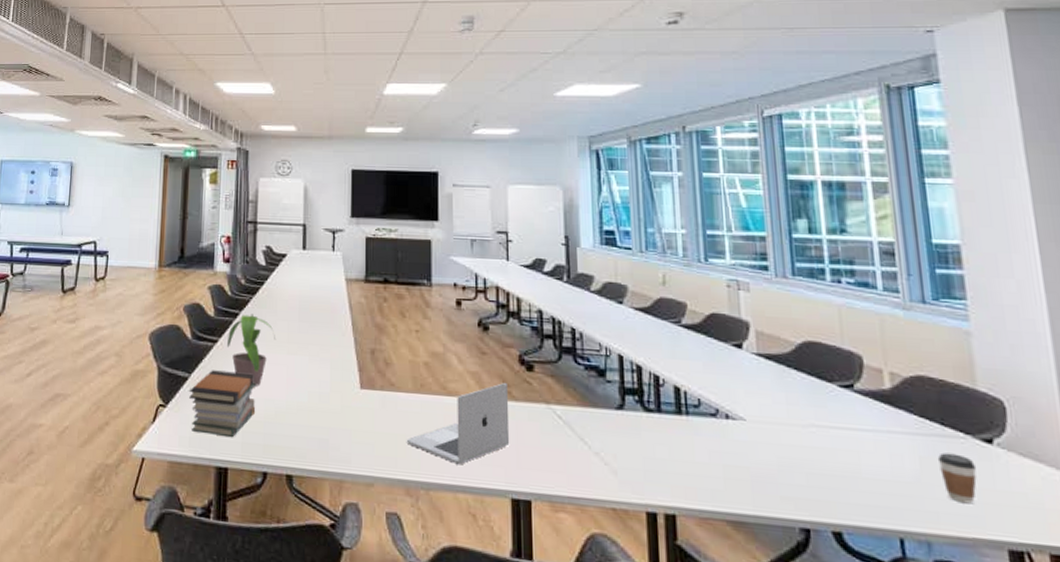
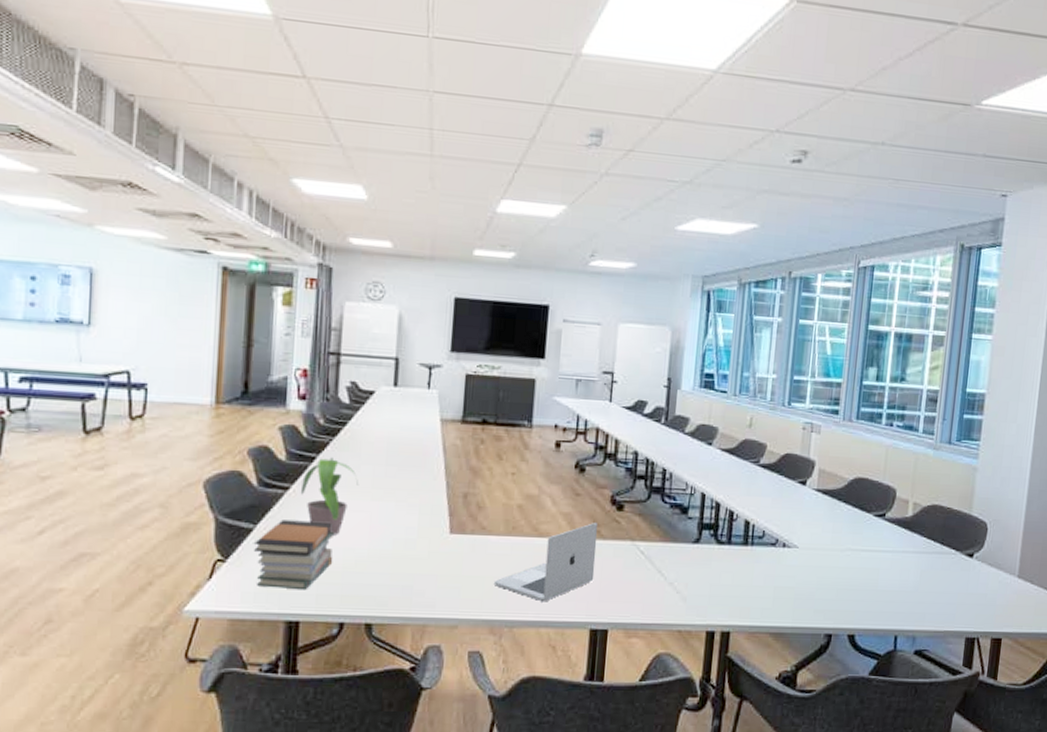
coffee cup: present [937,452,977,504] -> none [933,566,959,605]

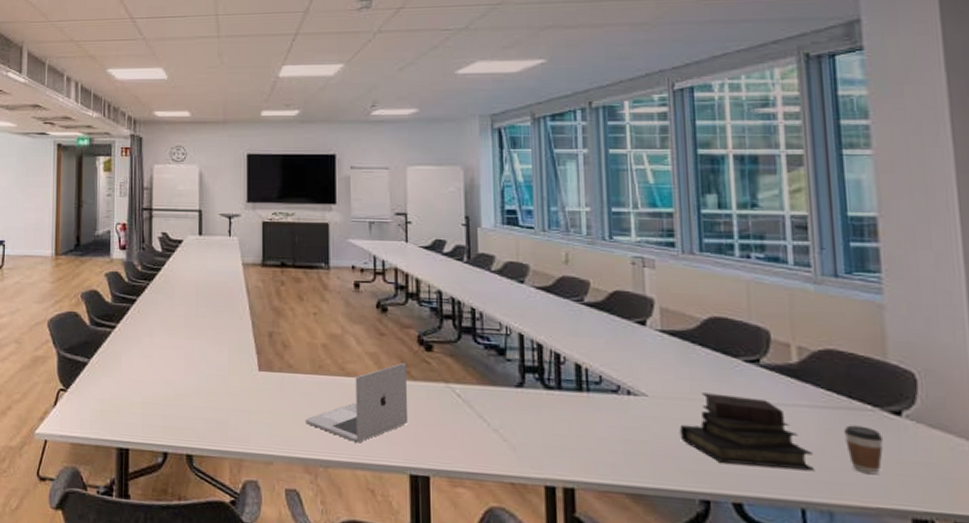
book stack: present [254,520,335,591] -> none [89,355,155,420]
potted plant: present [300,457,358,535] -> none [124,299,173,370]
diary: none [818,543,911,604] -> present [679,392,815,470]
coffee cup: none [933,566,959,605] -> present [843,425,884,475]

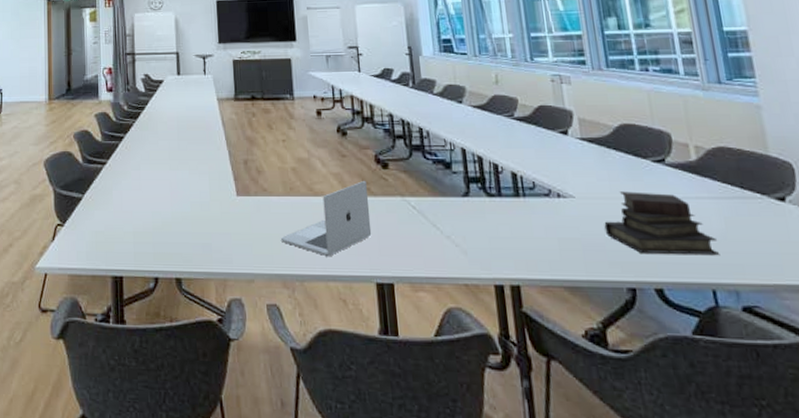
coffee cup: present [843,425,884,475] -> none [739,212,774,255]

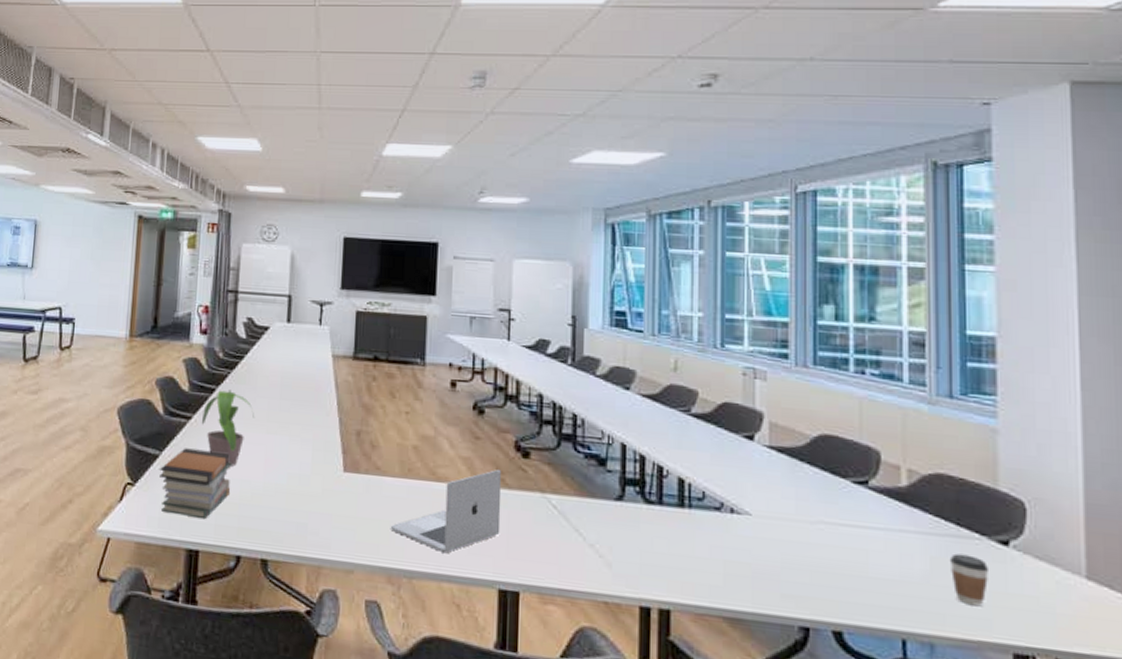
book stack: none [84,189,145,249] -> present [160,448,233,520]
potted plant: none [114,136,158,201] -> present [201,389,254,467]
diary: present [604,191,720,254] -> none [782,513,918,599]
coffee cup: none [739,212,774,255] -> present [949,553,990,607]

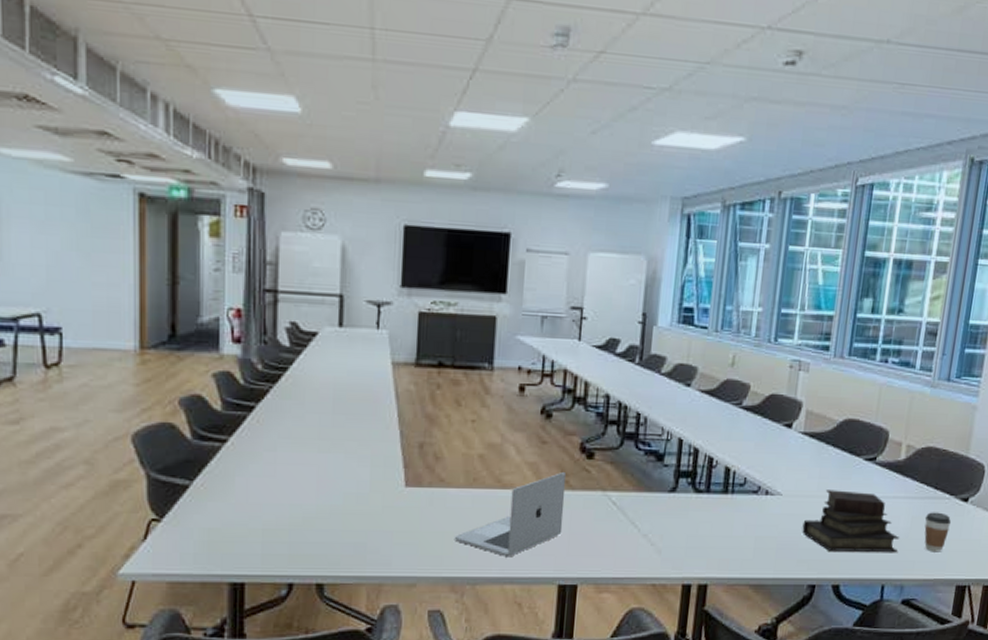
book stack: present [160,448,233,520] -> none [192,475,279,550]
potted plant: present [201,389,254,467] -> none [239,406,303,491]
diary: none [782,513,918,599] -> present [802,490,900,552]

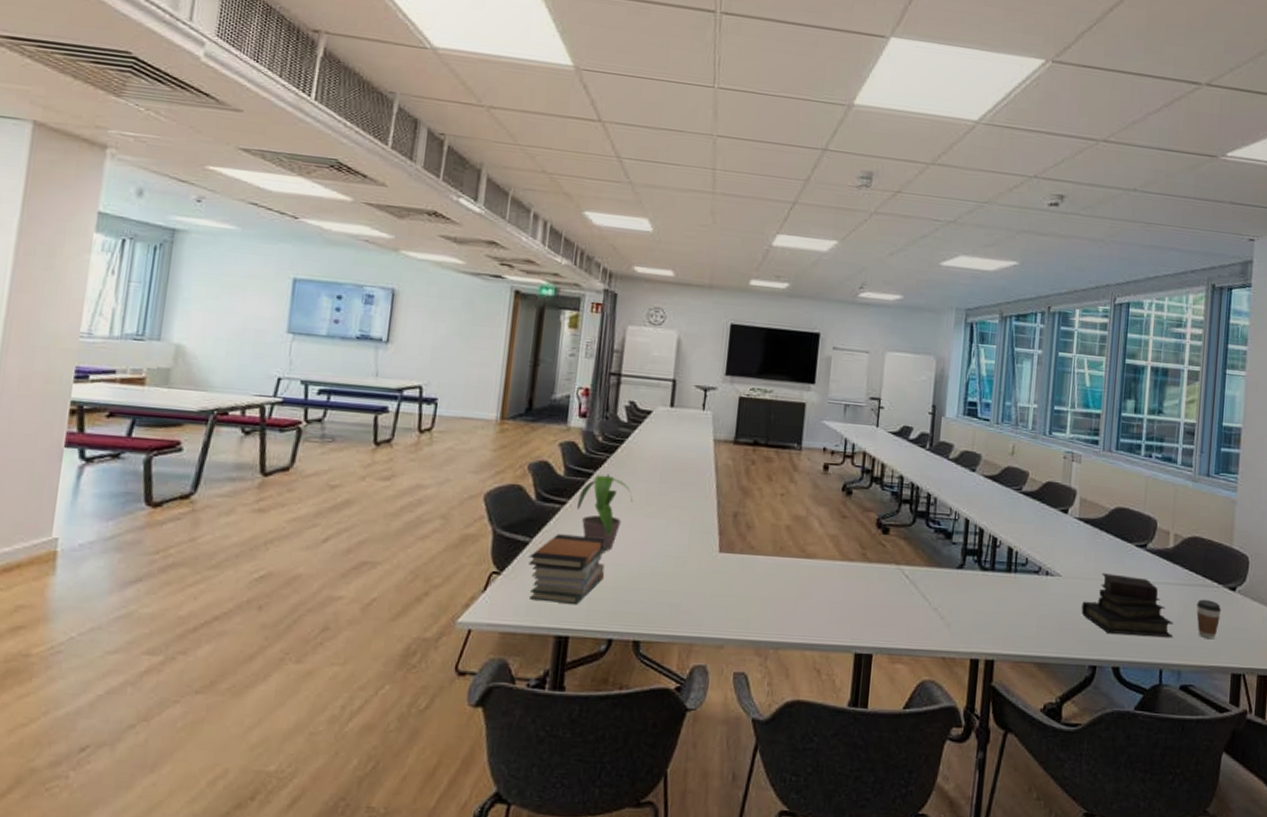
book stack: none [192,475,279,550] -> present [529,534,608,605]
potted plant: none [239,406,303,491] -> present [576,474,633,551]
laptop: present [454,472,567,558] -> none [760,545,864,624]

